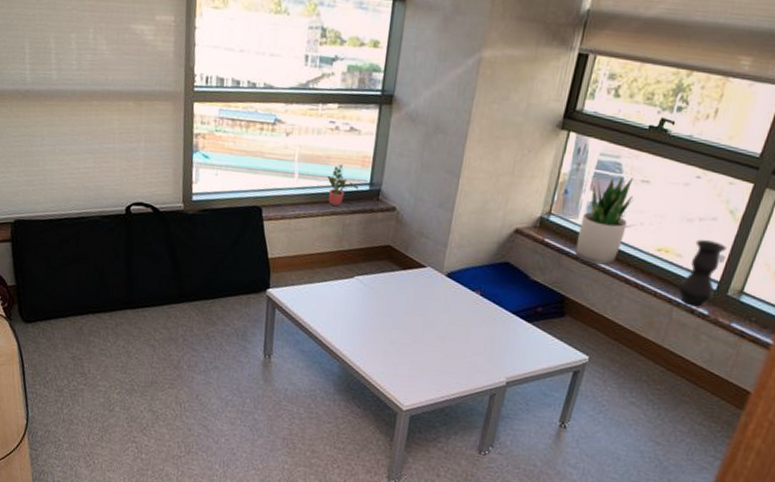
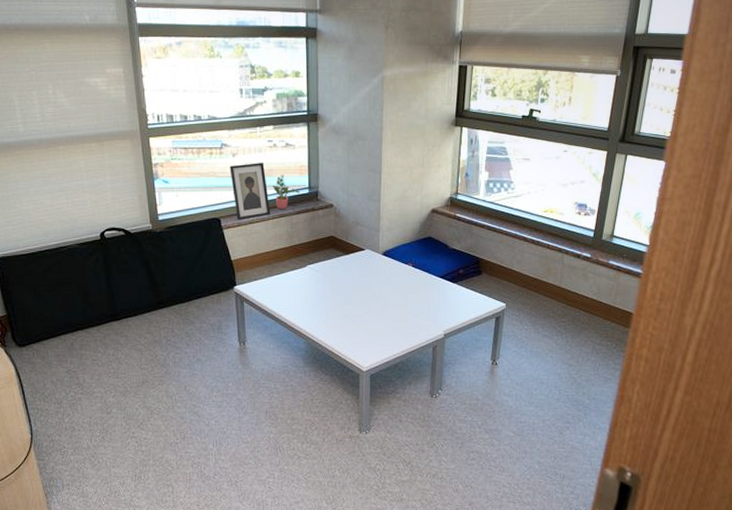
picture frame: none [280,146,322,213] -> present [229,163,271,220]
planter: present [575,177,634,265] -> none [481,158,520,229]
vase: present [678,239,727,307] -> none [565,199,596,252]

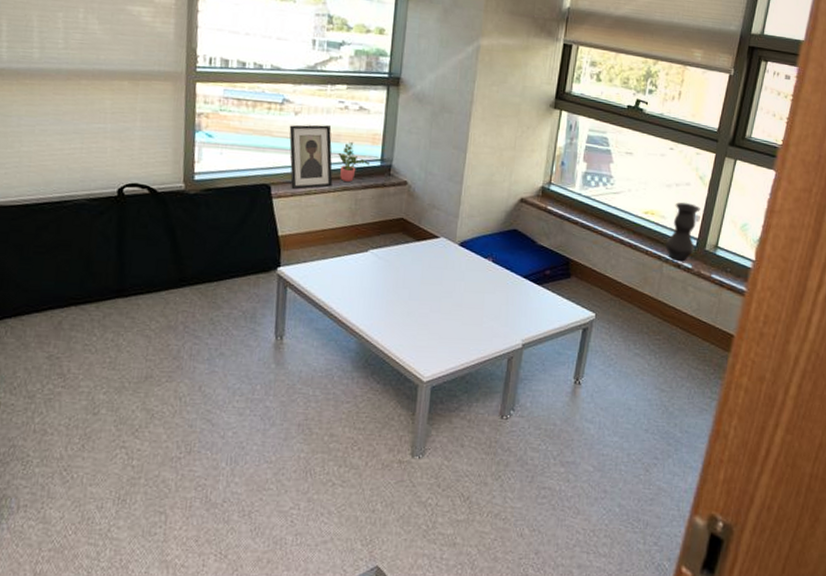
vase: none [565,199,596,252] -> present [666,202,700,262]

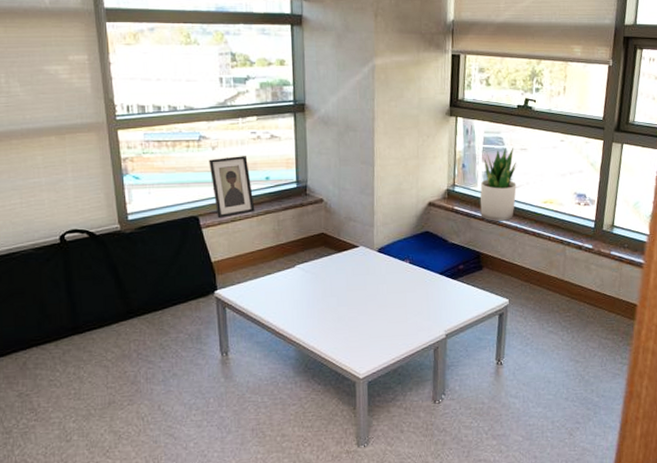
potted plant: present [338,141,369,182] -> none [256,168,286,205]
planter: none [575,150,621,228] -> present [480,148,518,221]
vase: present [666,202,700,262] -> none [566,189,595,243]

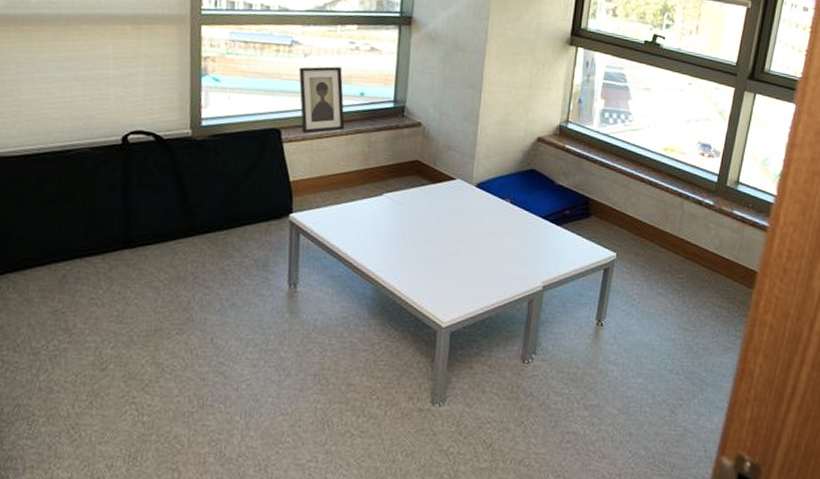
planter: present [480,148,518,221] -> none [594,86,639,166]

